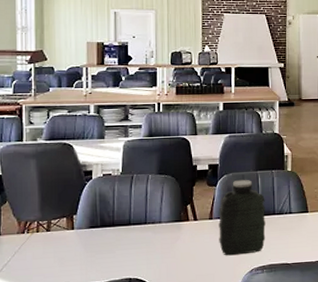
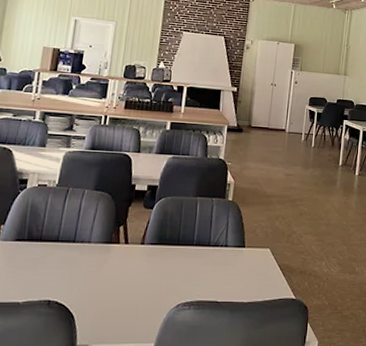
water jug: present [219,179,266,256] -> none [148,204,202,287]

